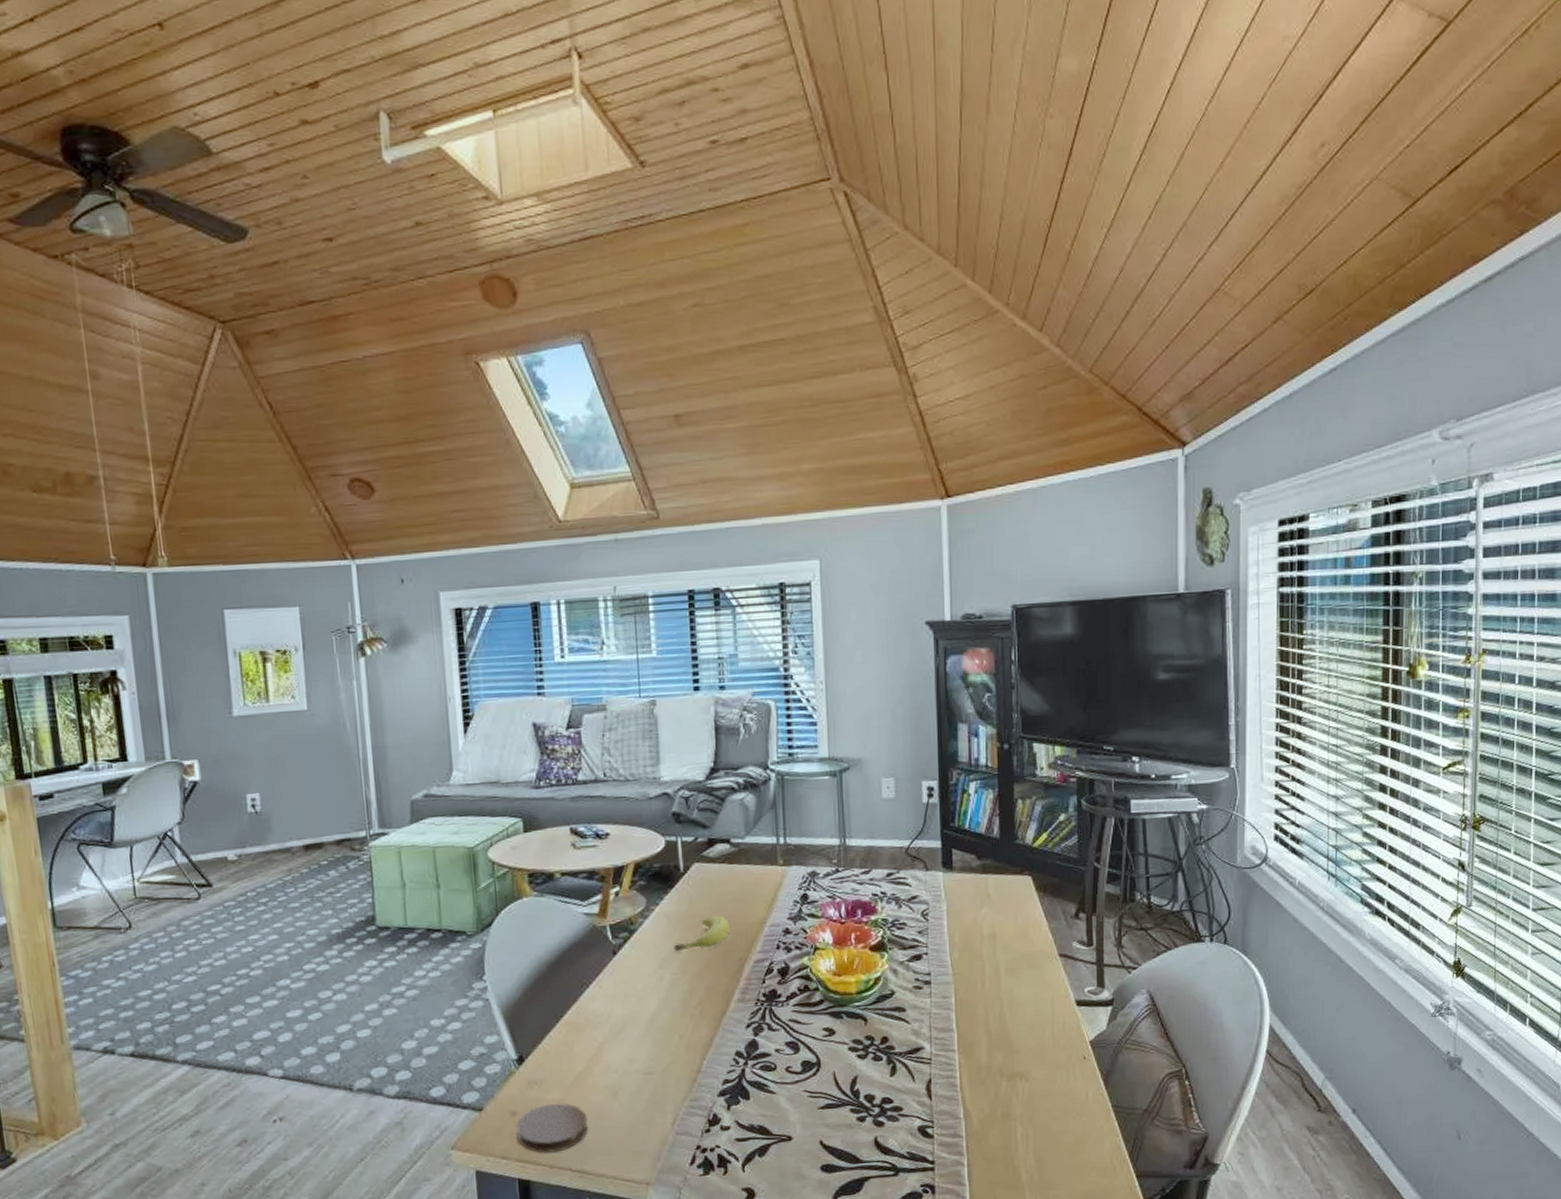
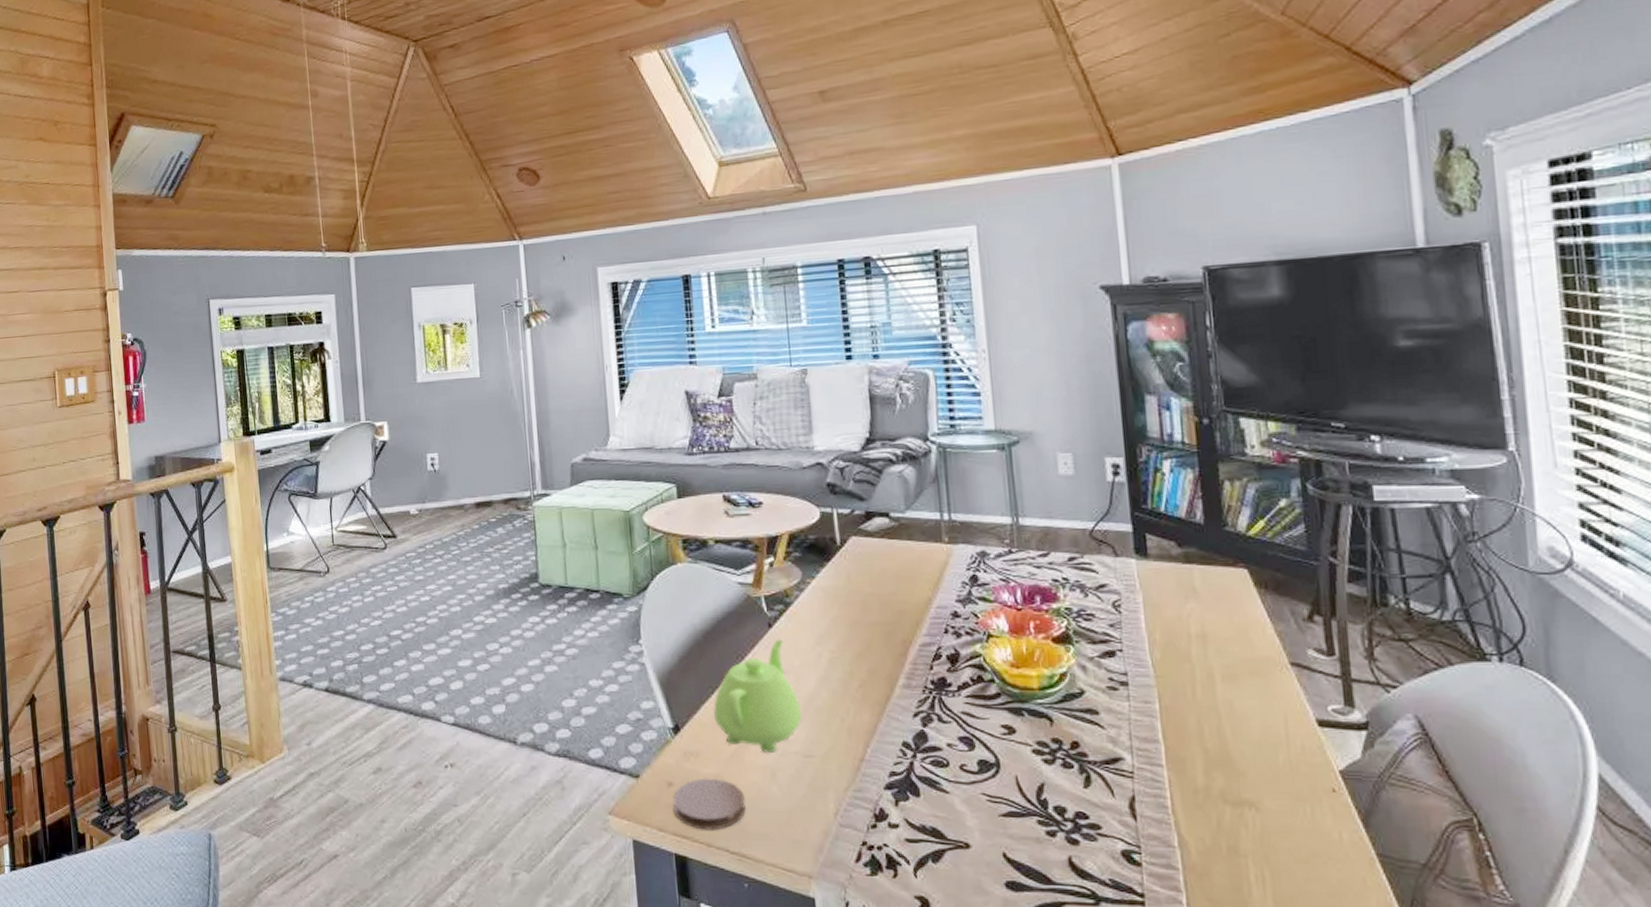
teapot: none [557,965,644,1074] -> present [712,639,803,753]
fruit: present [674,915,730,953] -> none [832,593,892,630]

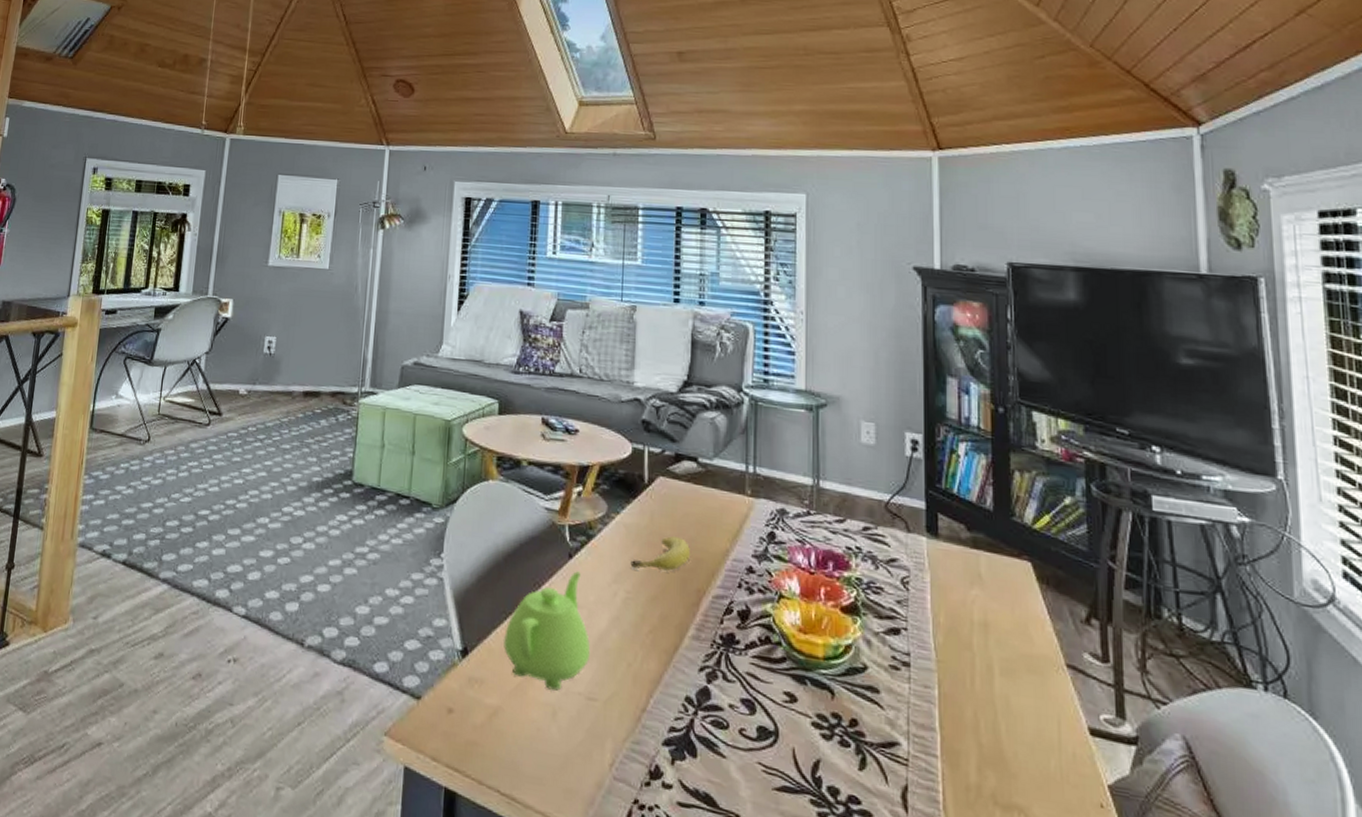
coaster: present [672,778,746,830] -> none [449,708,523,767]
fruit: none [832,593,892,630] -> present [630,536,690,571]

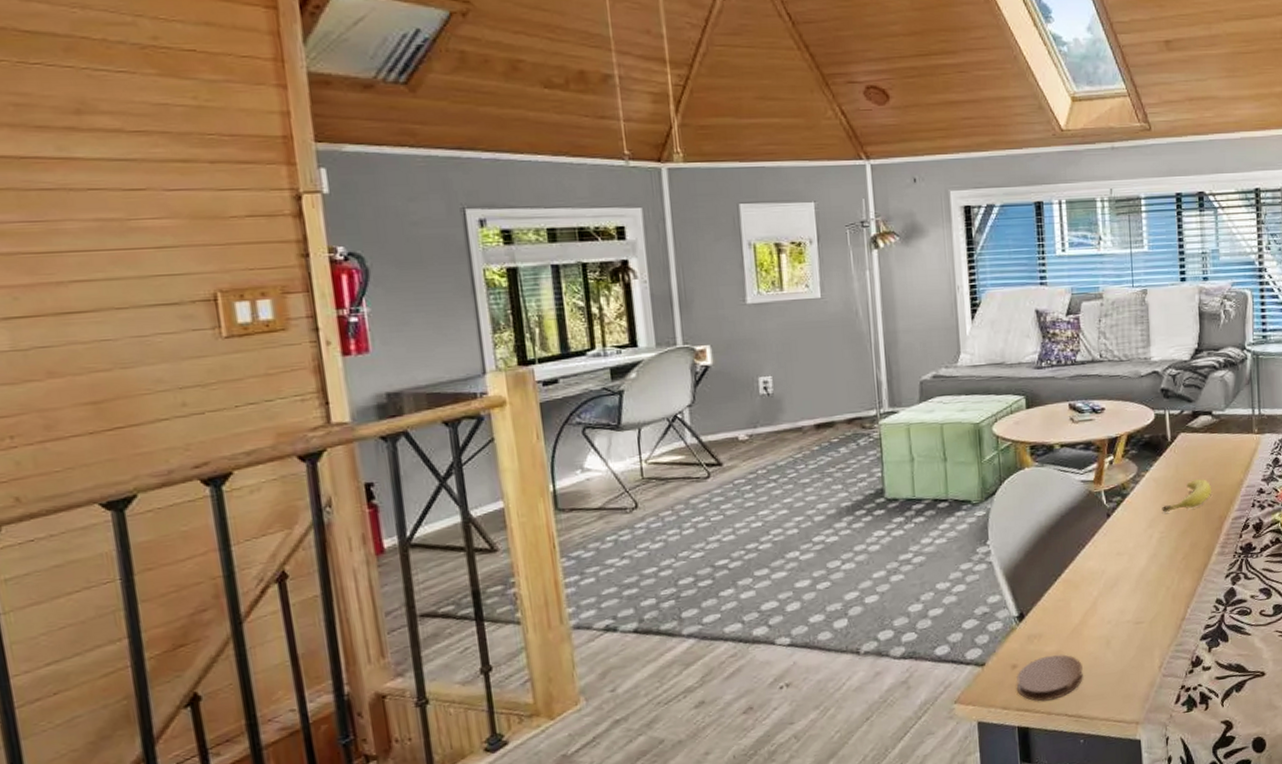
coaster: none [449,708,523,767] -> present [1016,654,1083,702]
teapot: present [503,571,591,691] -> none [1055,526,1135,626]

